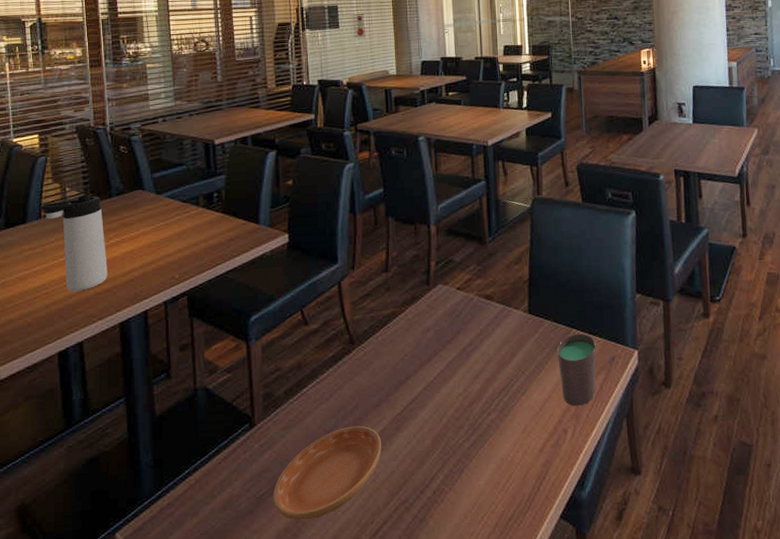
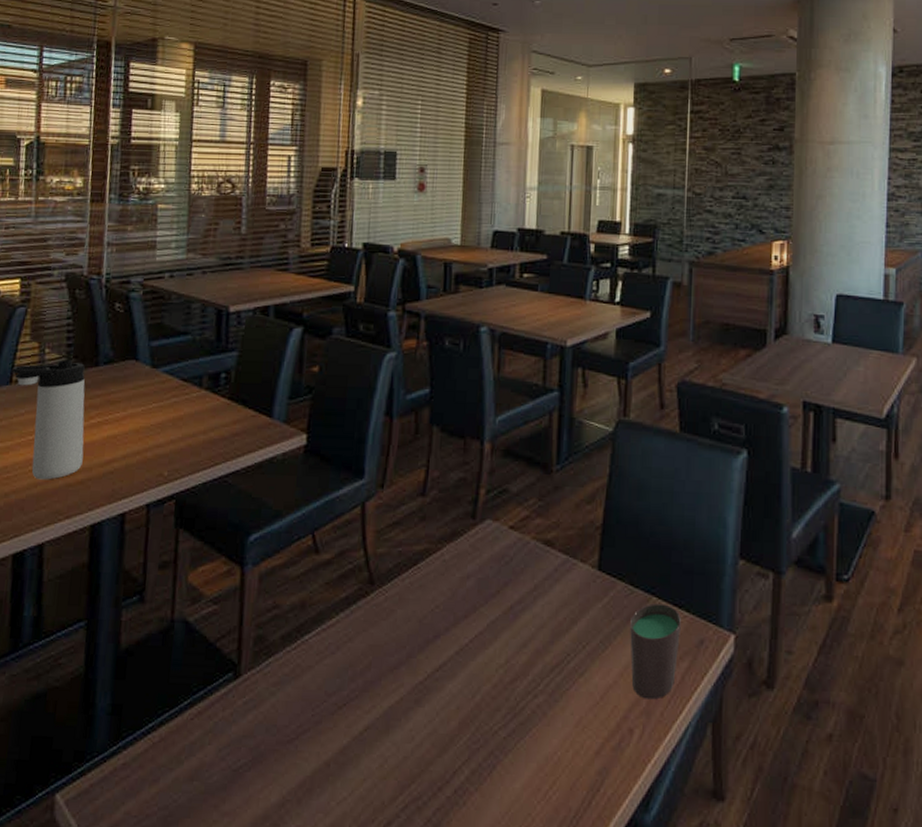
saucer: present [273,425,381,521] -> none [253,691,395,808]

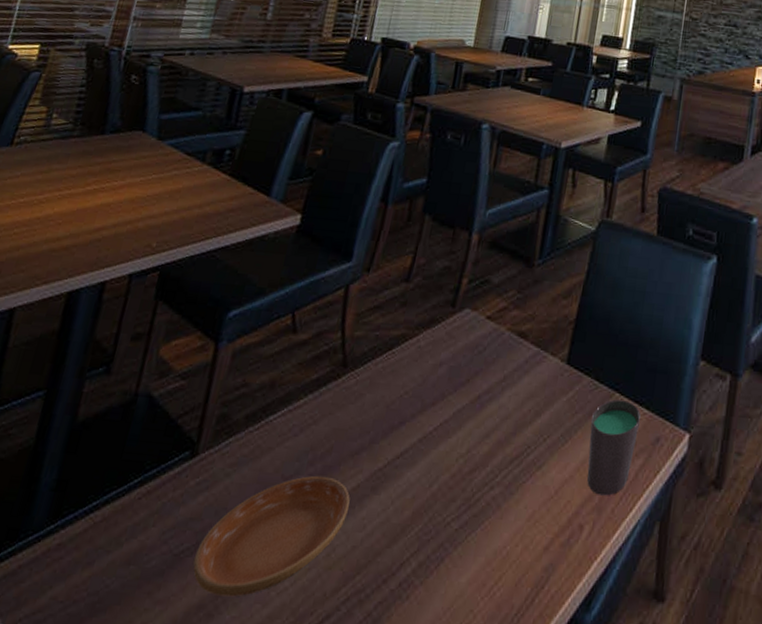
thermos bottle: present [11,360,85,480] -> none [14,126,91,244]
saucer: none [253,691,395,808] -> present [193,475,350,597]

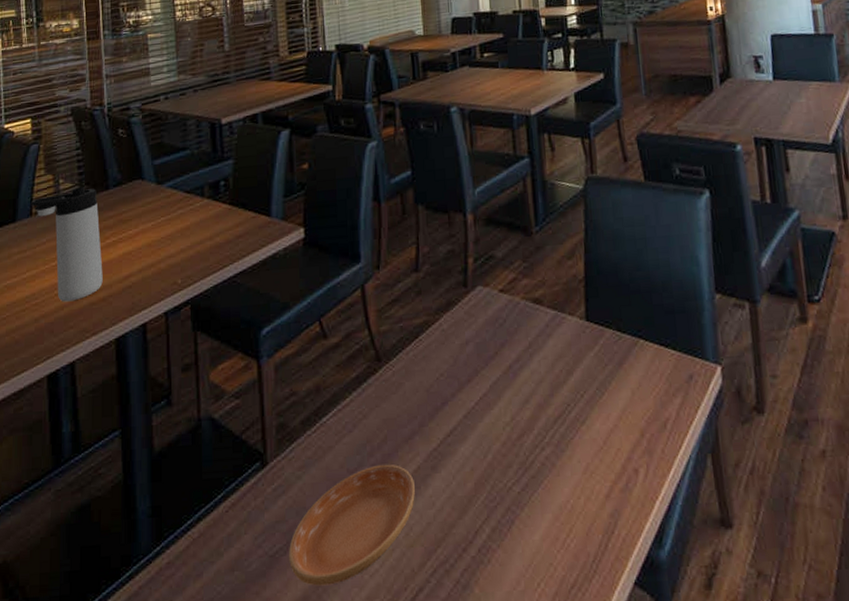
thermos bottle: none [14,126,91,244] -> present [30,187,103,302]
cup: present [587,399,642,496] -> none [621,345,671,439]

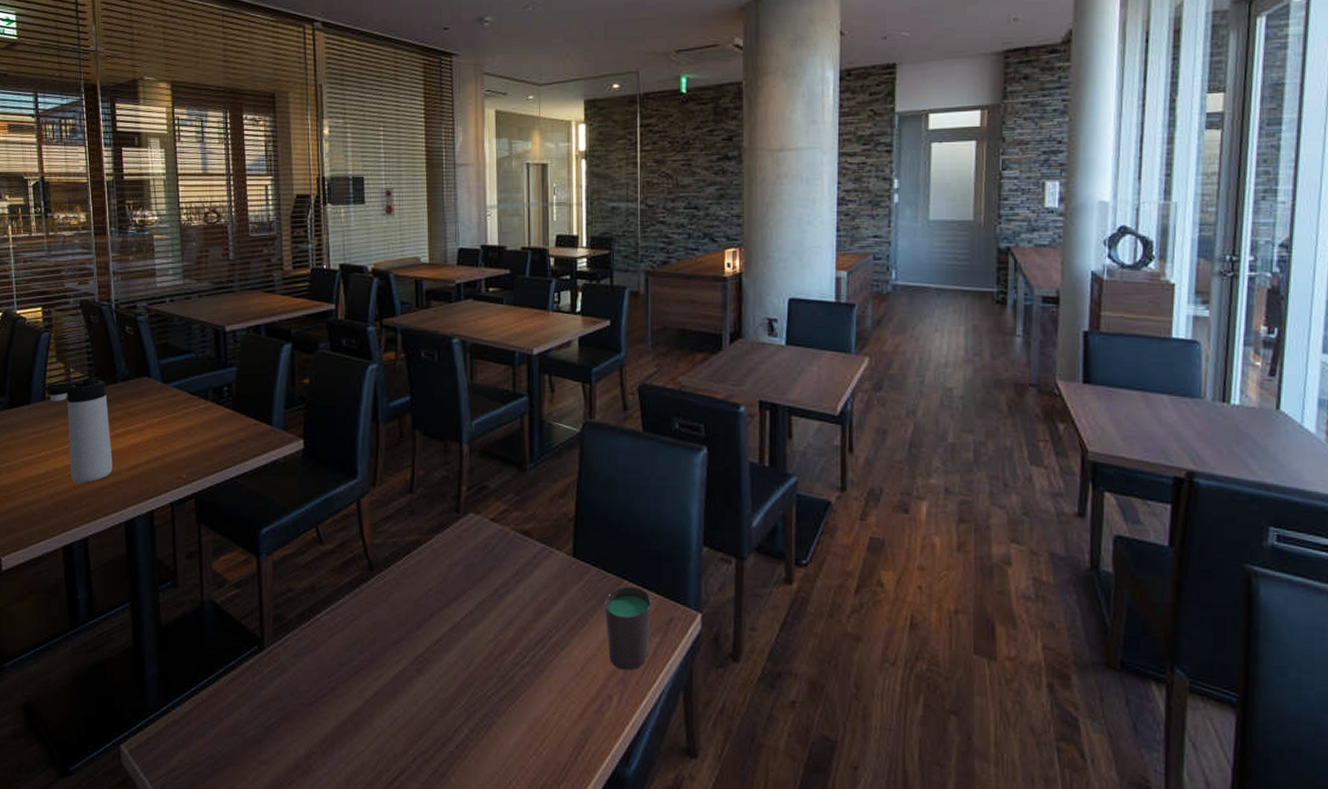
saucer: present [289,464,415,586] -> none [283,661,400,758]
cup: none [621,345,671,439] -> present [604,586,652,670]

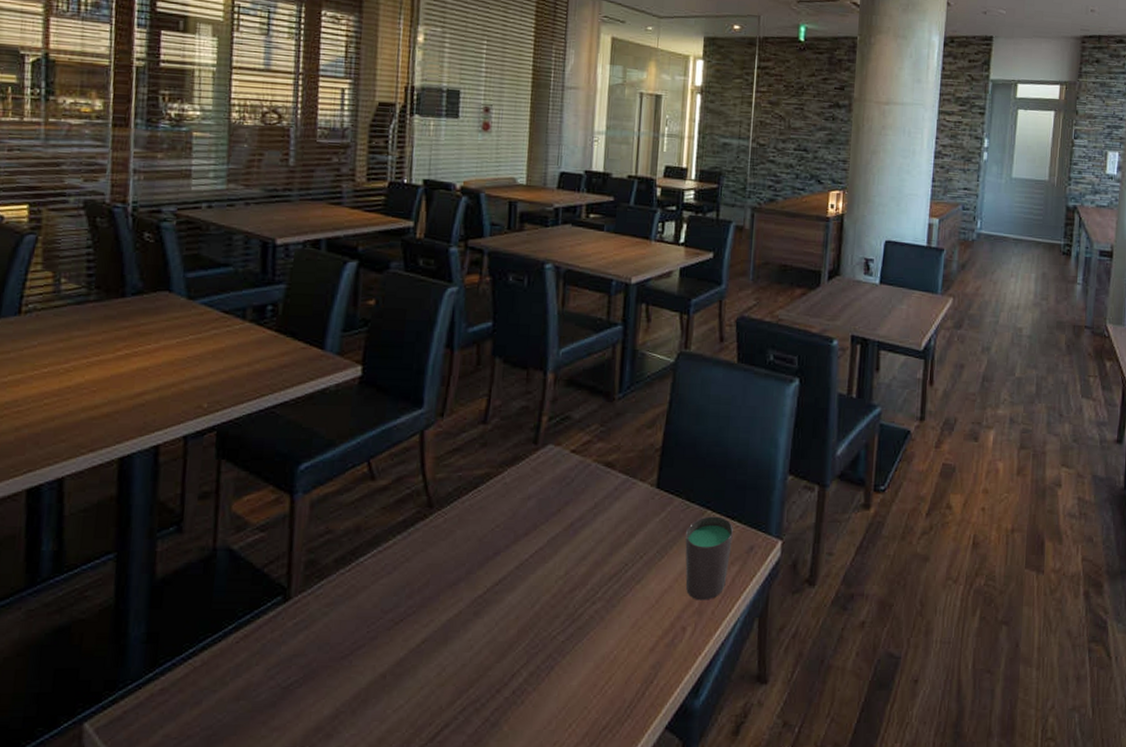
thermos bottle: present [43,378,113,483] -> none [19,290,110,413]

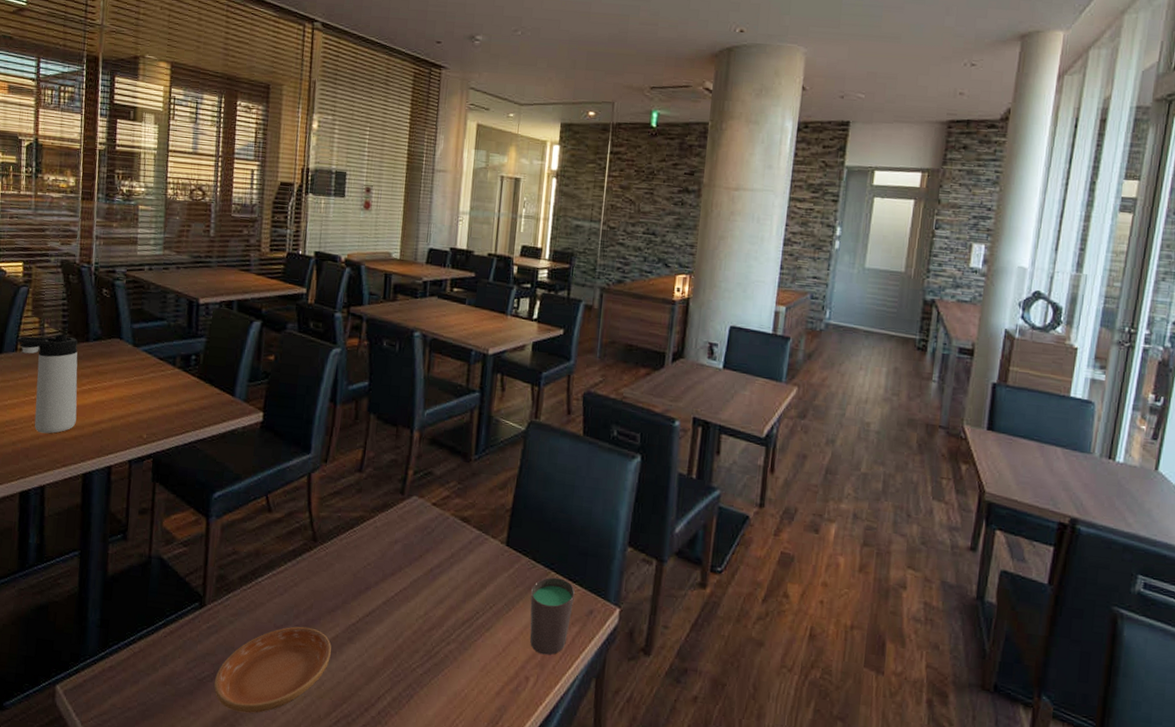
thermos bottle: none [19,290,110,413] -> present [16,334,78,434]
saucer: none [304,607,454,718] -> present [214,626,331,713]

